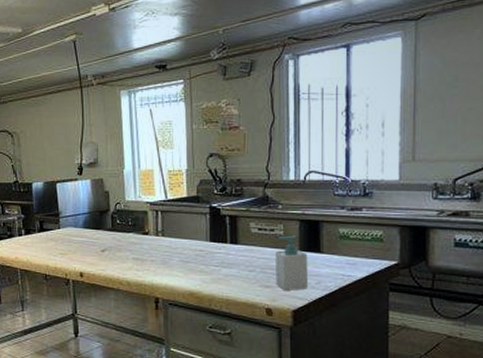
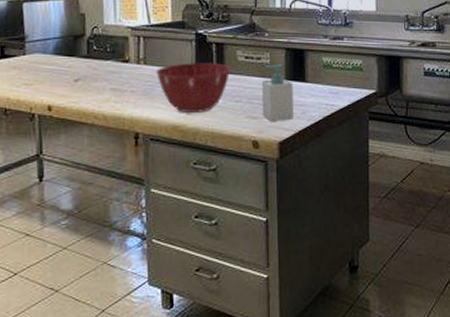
mixing bowl: none [172,234,245,281] -> present [155,63,231,113]

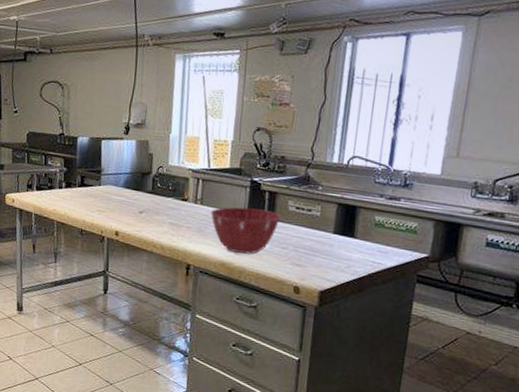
soap bottle: present [261,64,293,121] -> none [306,217,342,272]

